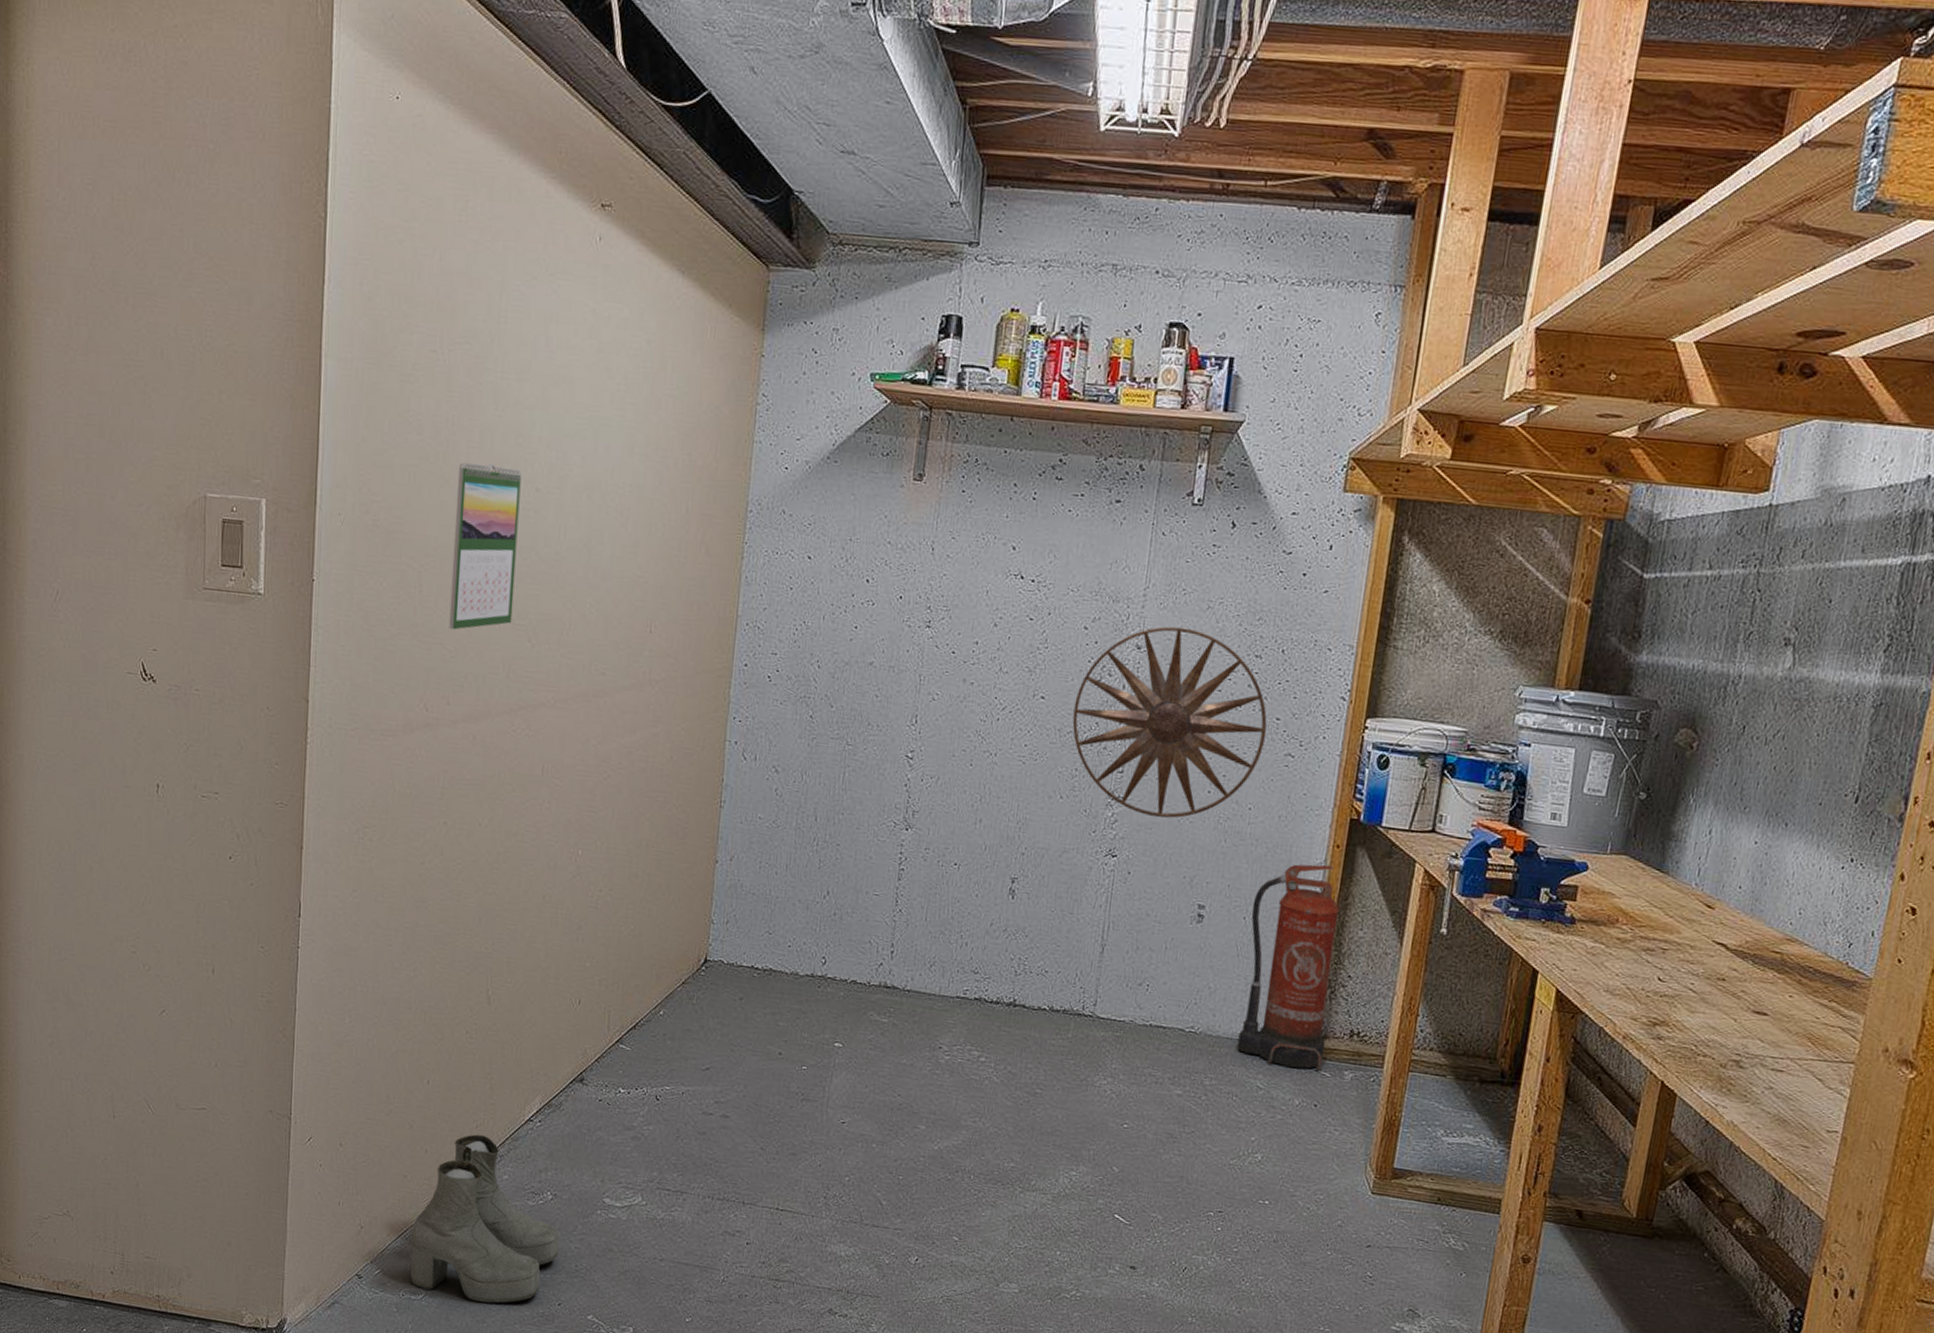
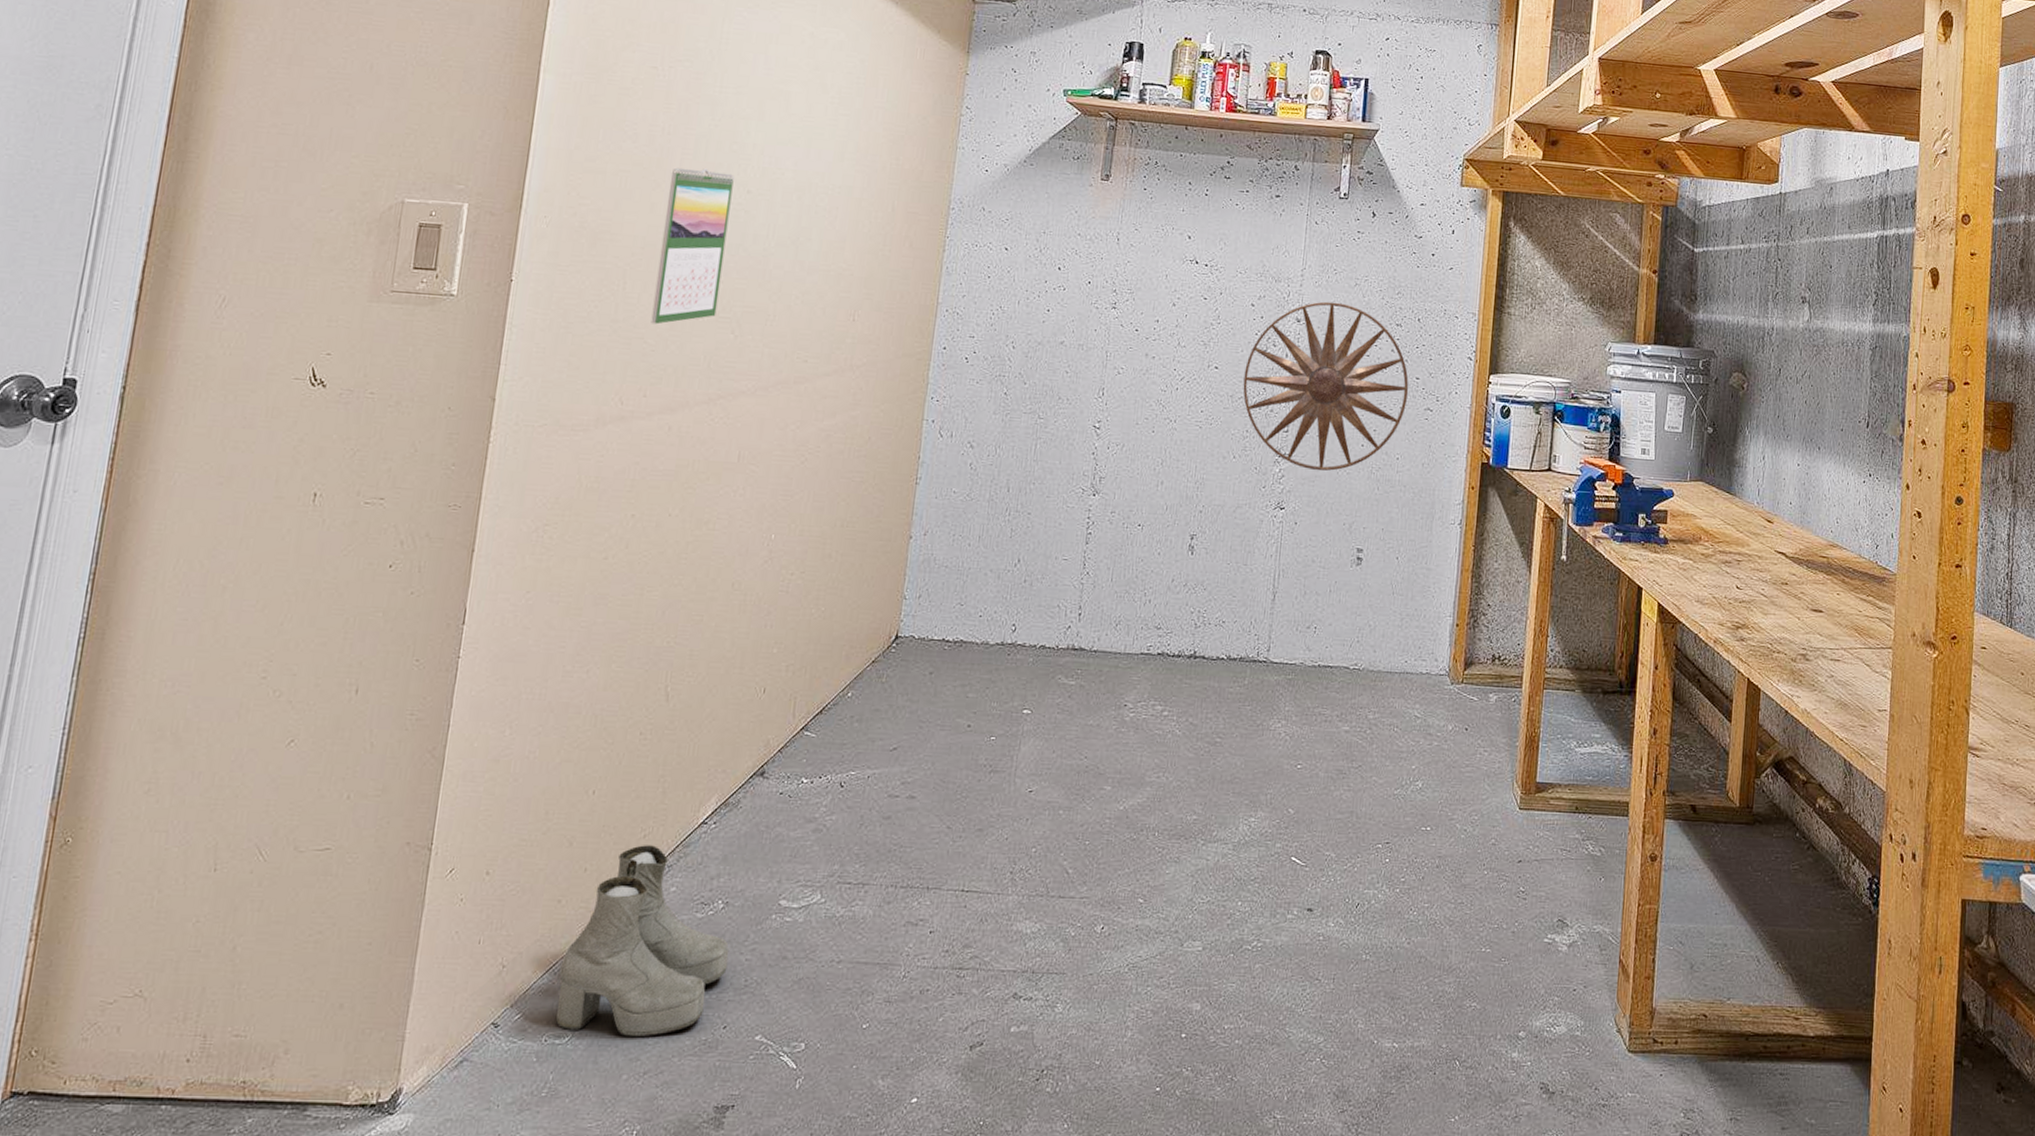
fire extinguisher: present [1237,864,1340,1072] -> none [1396,505,1477,697]

